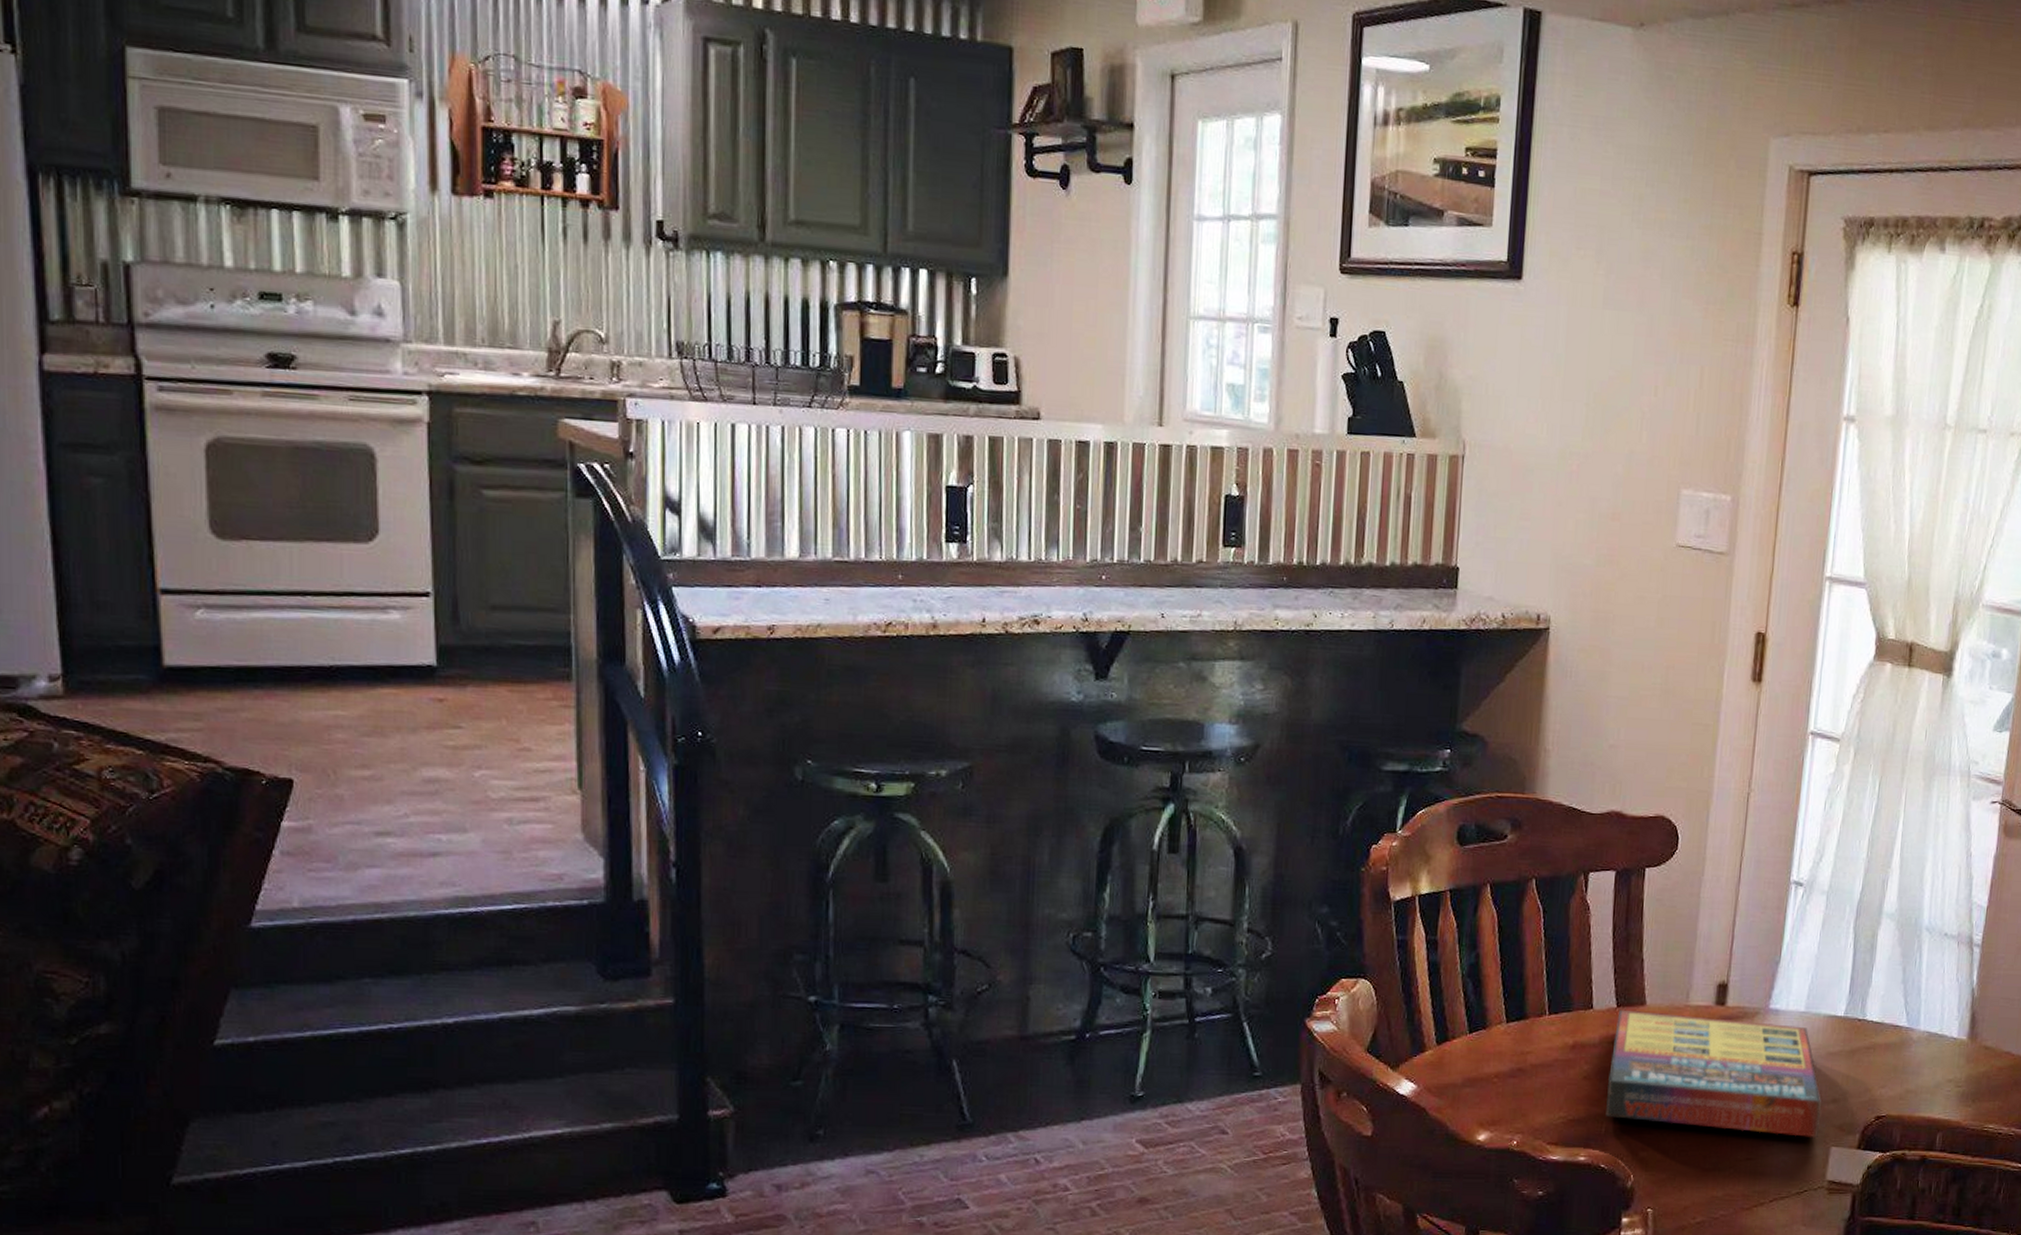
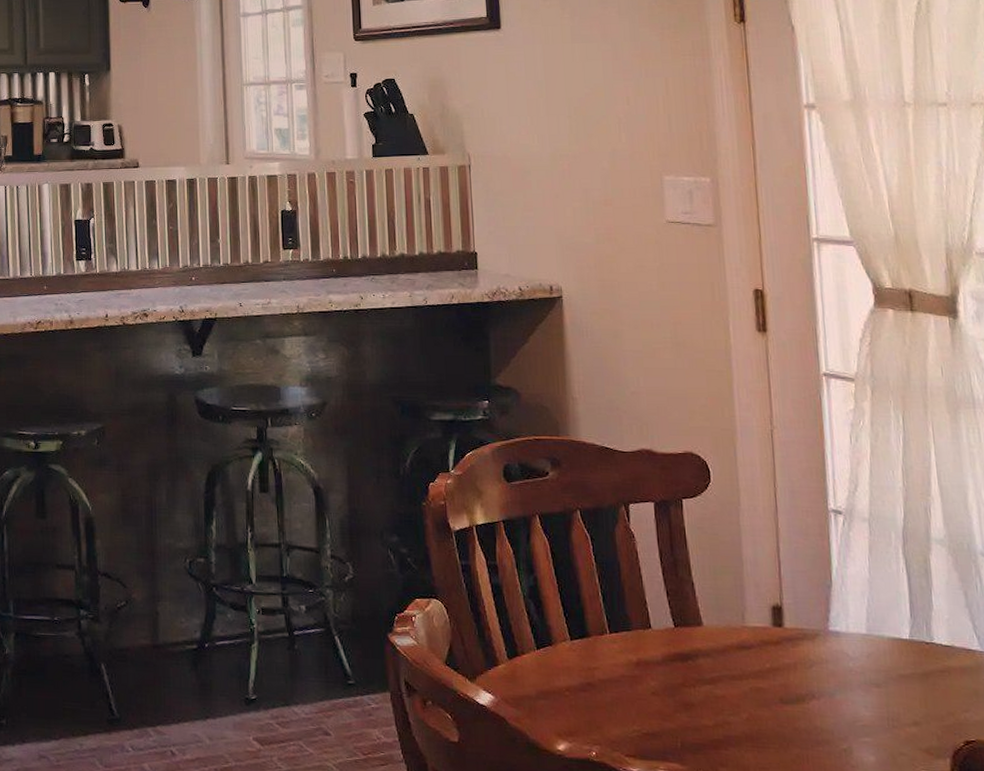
game compilation box: present [1606,1009,1822,1138] -> none [676,629,905,761]

